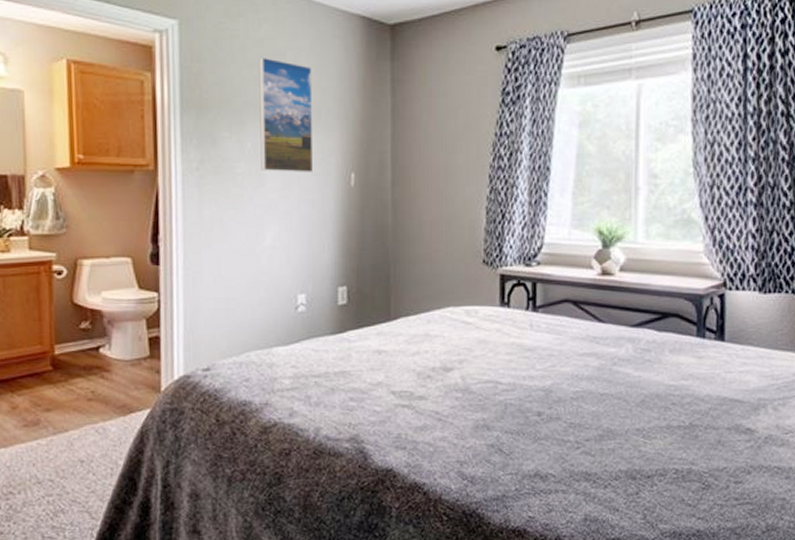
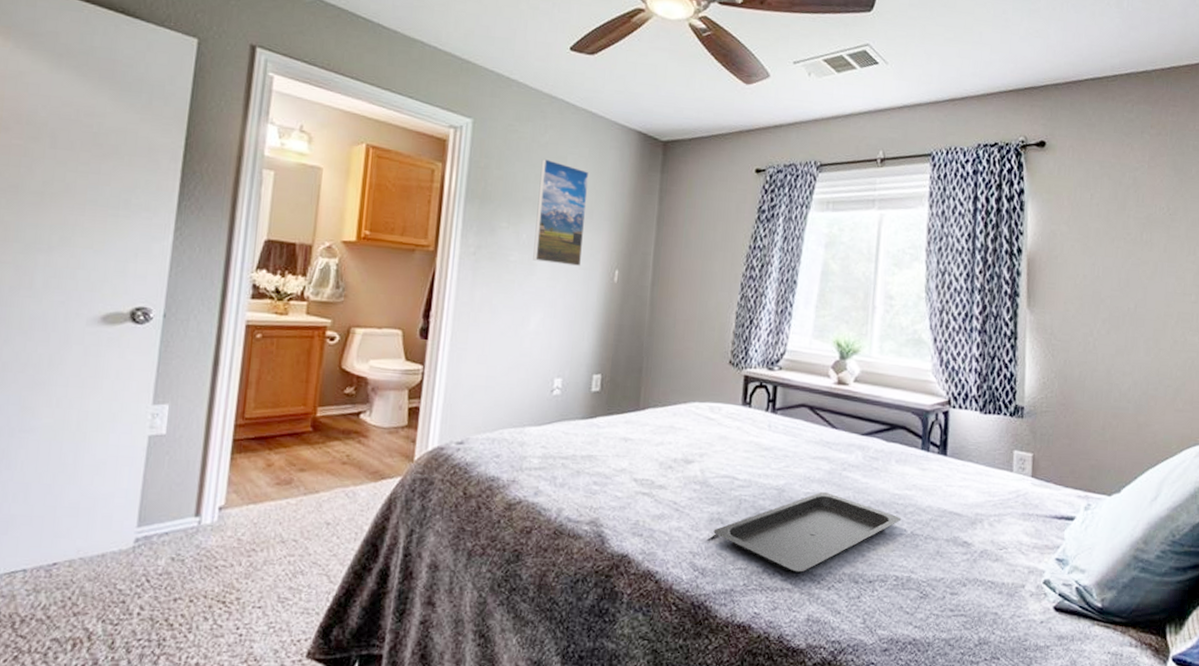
serving tray: none [480,390,679,474] -> present [713,492,902,574]

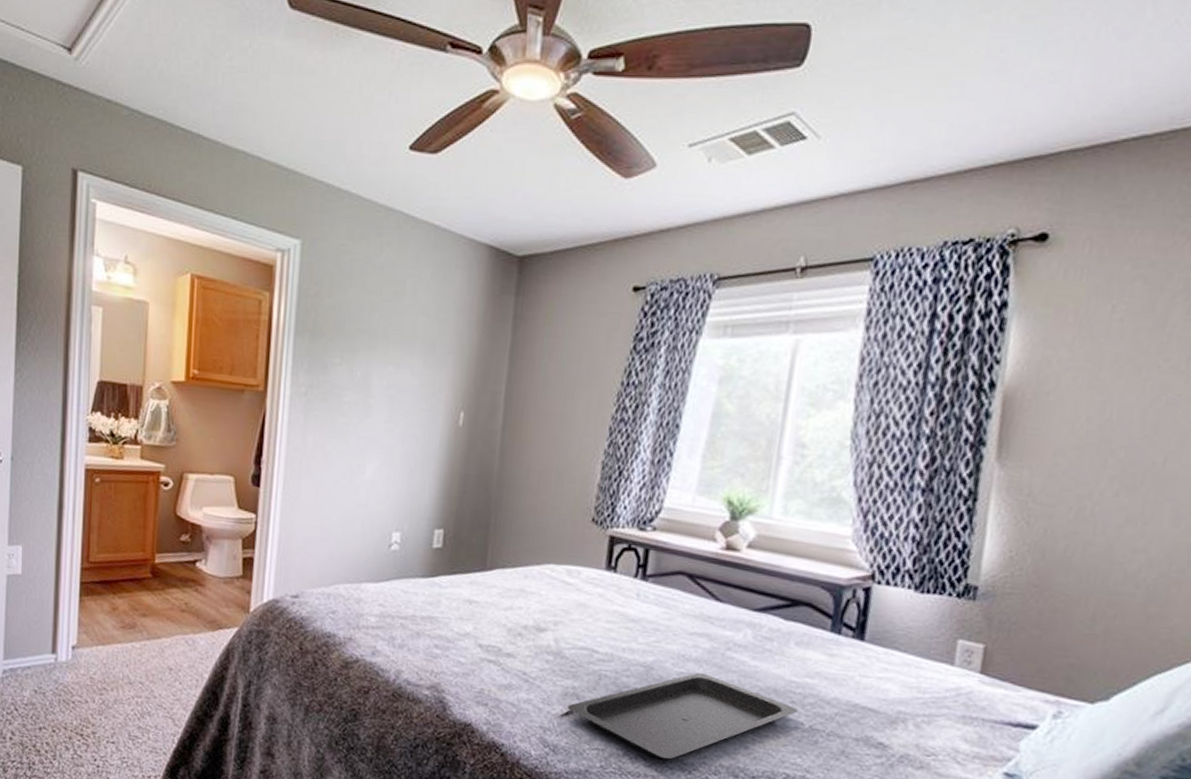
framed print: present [533,158,589,267] -> none [368,282,431,409]

